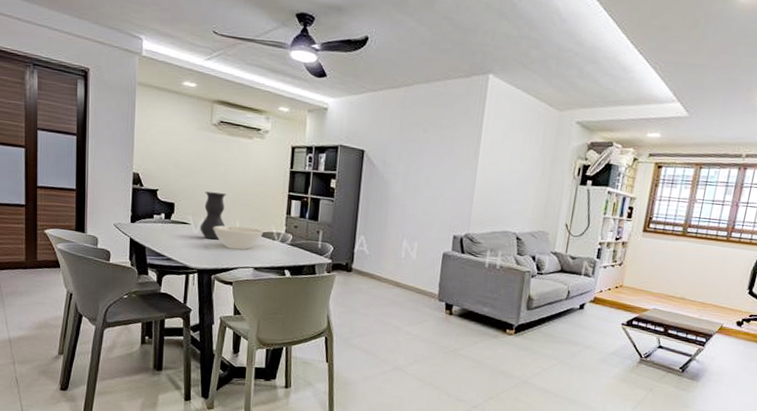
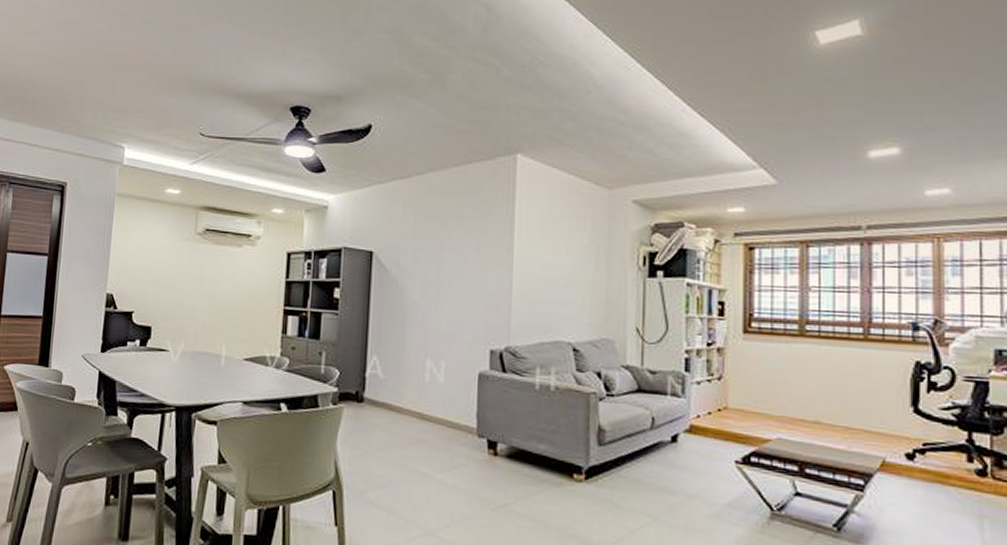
vase: present [199,191,227,240] -> none [179,311,212,369]
bowl: present [213,225,263,250] -> none [195,350,254,380]

